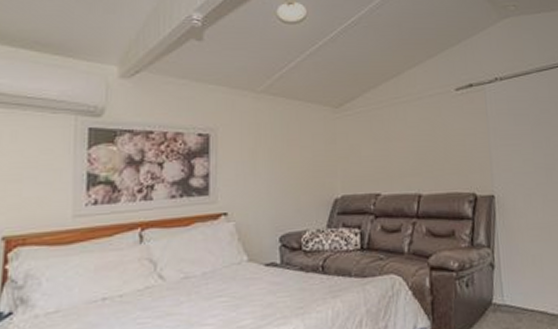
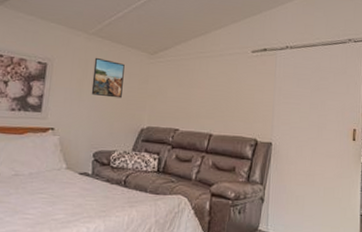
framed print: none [267,119,306,167] -> present [91,57,125,99]

